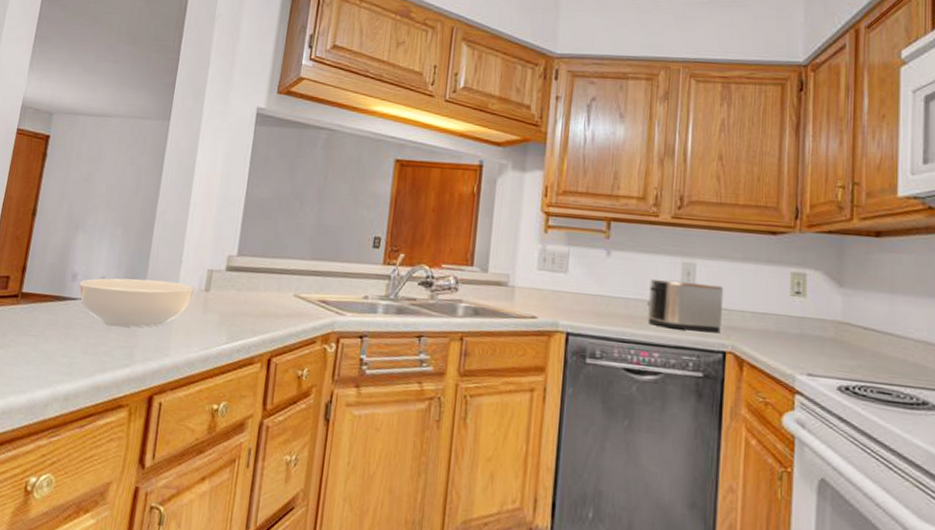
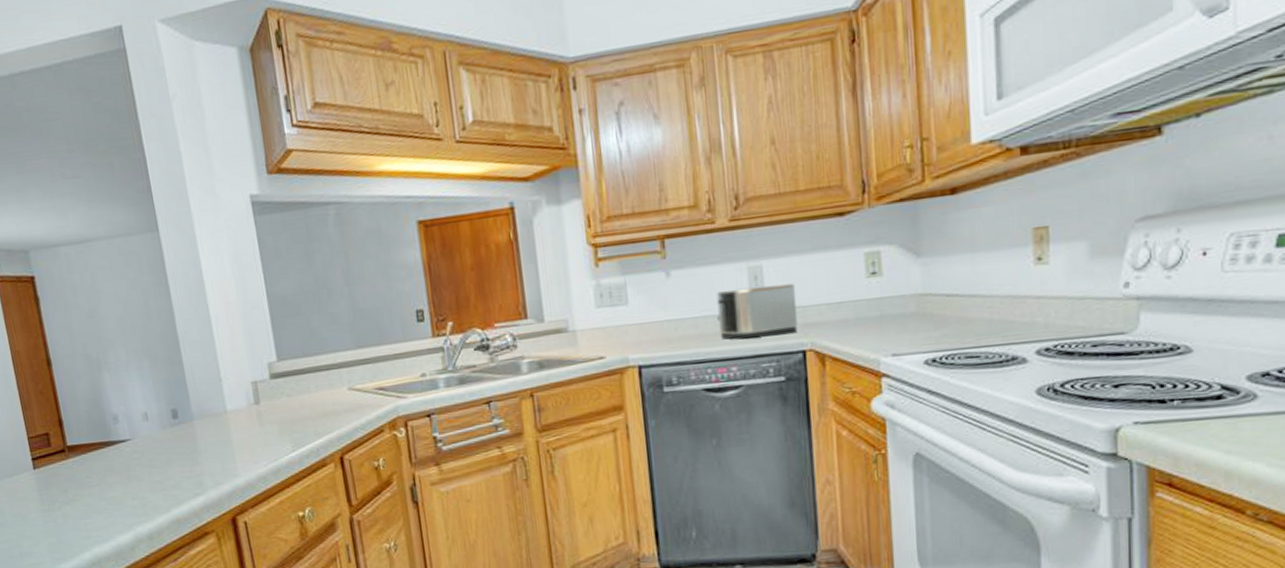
bowl: present [79,278,194,328] -> none [122,401,244,459]

